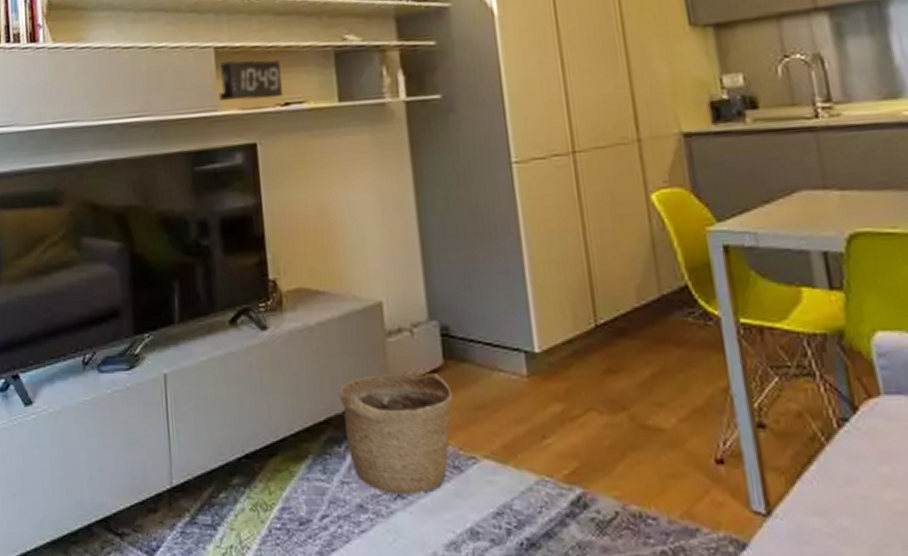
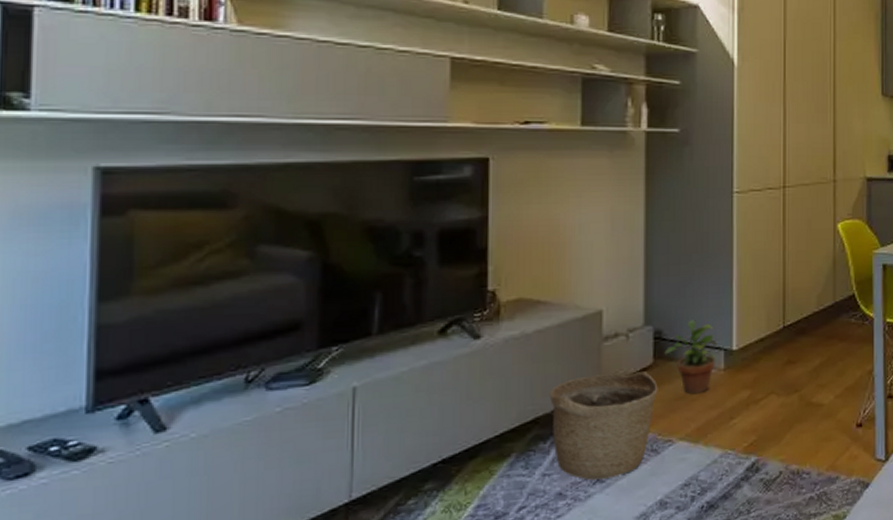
alarm clock: present [219,59,283,101] -> none [451,73,523,115]
potted plant: none [454,315,517,404] -> present [664,320,717,394]

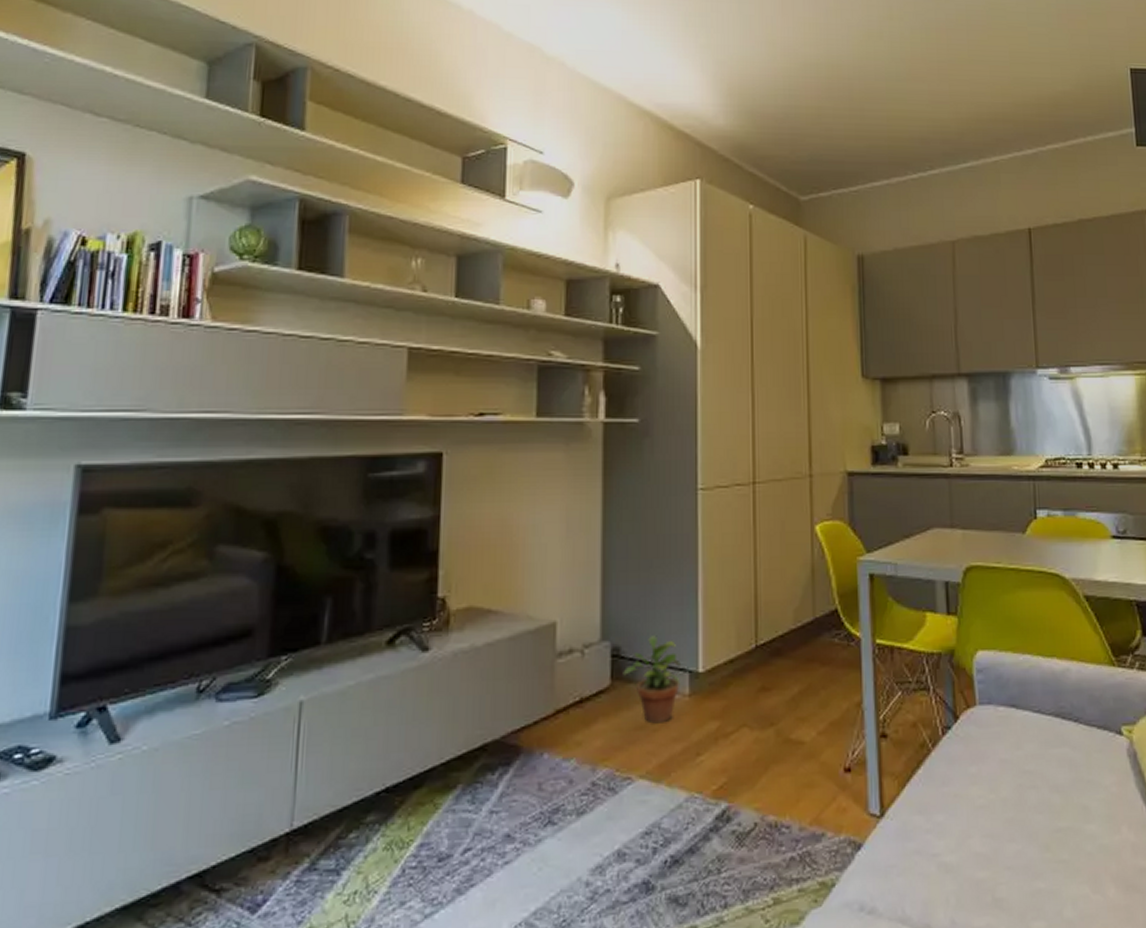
basket: present [549,371,658,481] -> none [498,695,616,821]

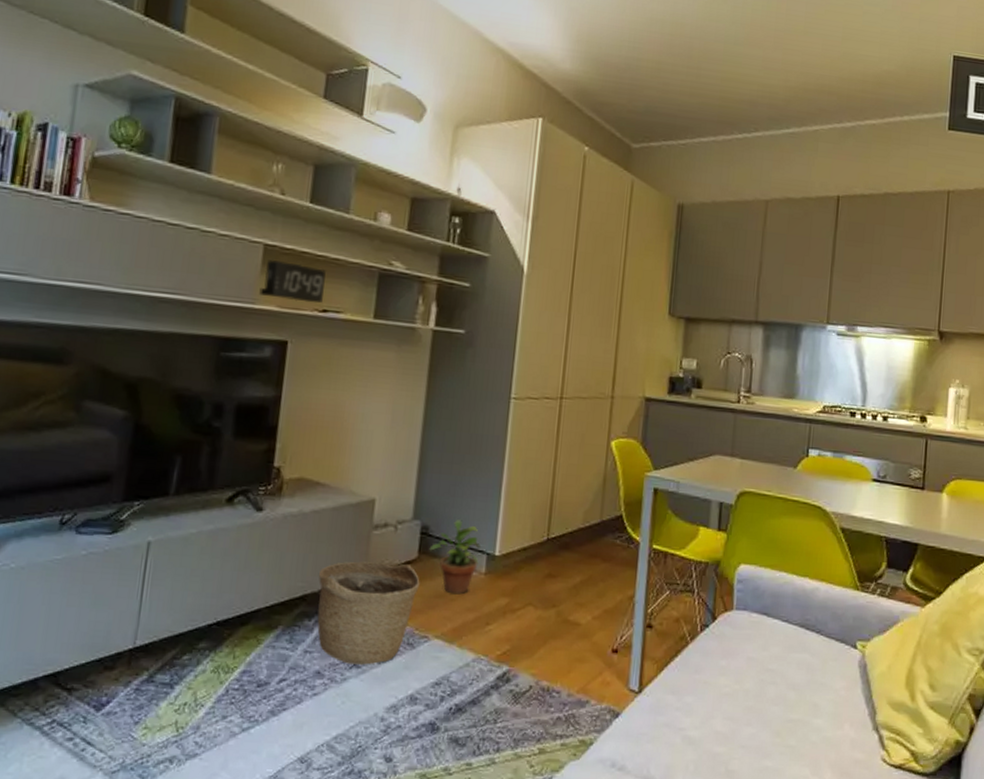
alarm clock: none [407,363,479,407] -> present [259,259,326,303]
basket: none [498,695,616,821] -> present [317,561,420,665]

